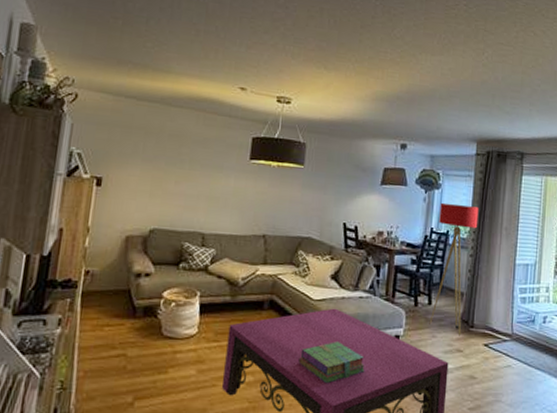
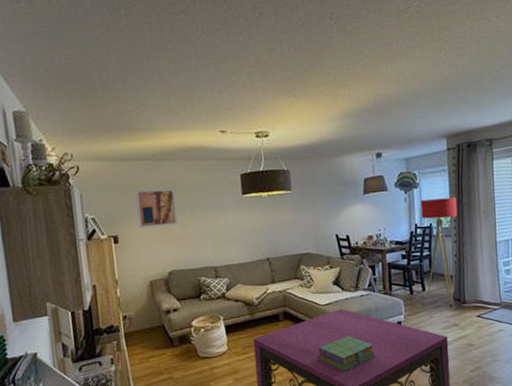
wall art: none [129,131,177,179] -> present [135,188,178,229]

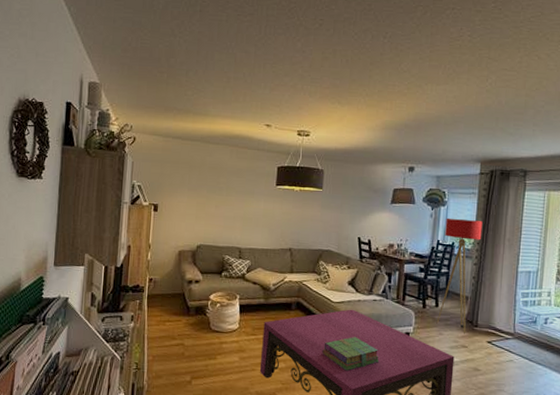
wall art: present [135,188,178,229] -> none [178,166,215,204]

